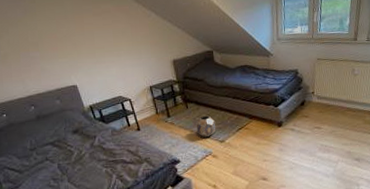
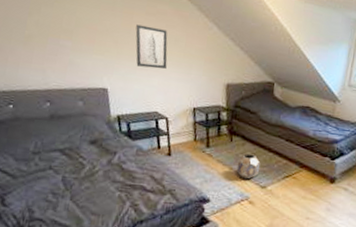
wall art: none [88,25,120,61] -> present [135,24,168,69]

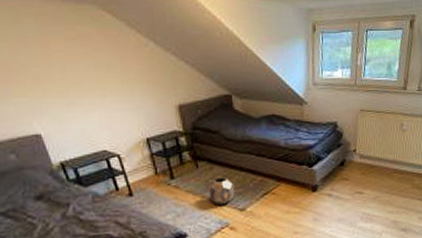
wall art: present [135,24,168,69] -> none [57,54,105,102]

